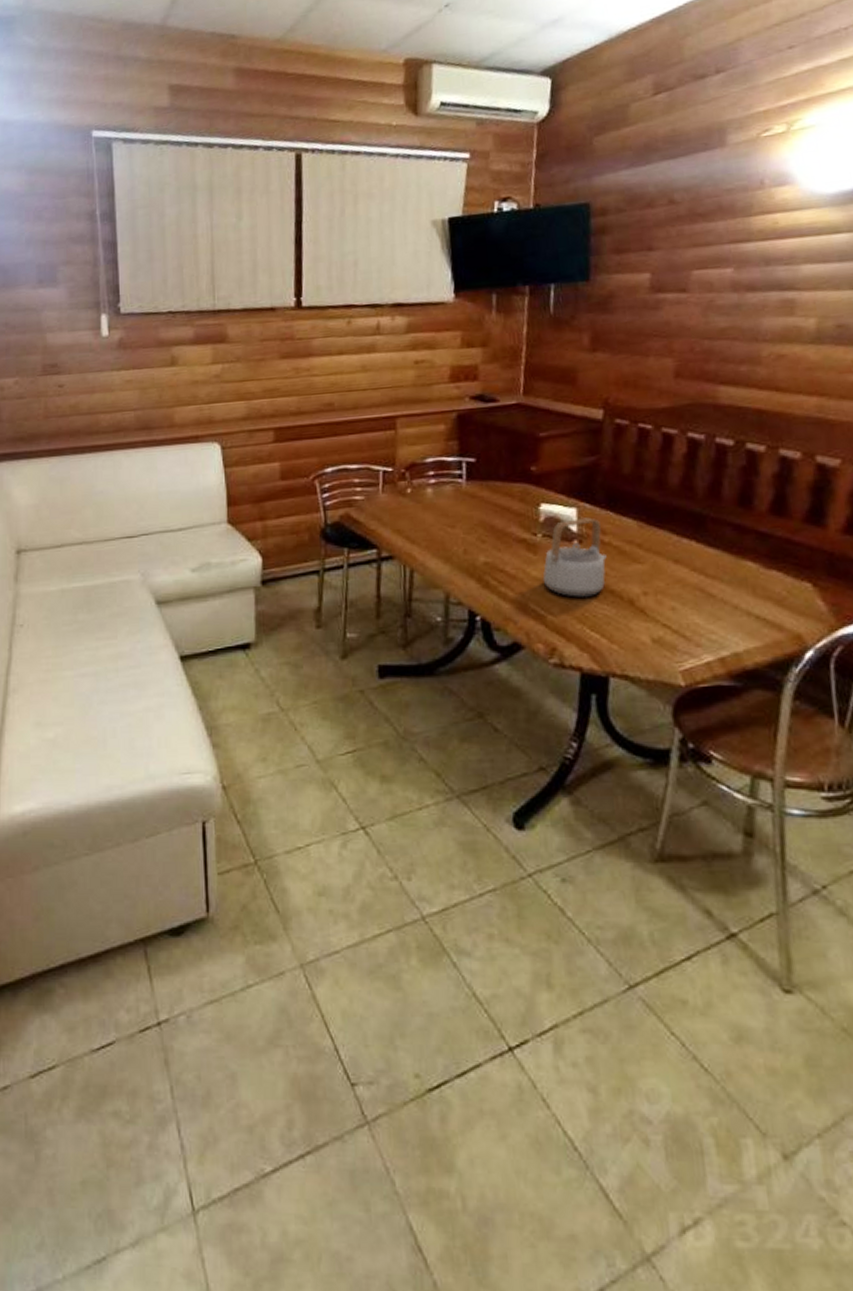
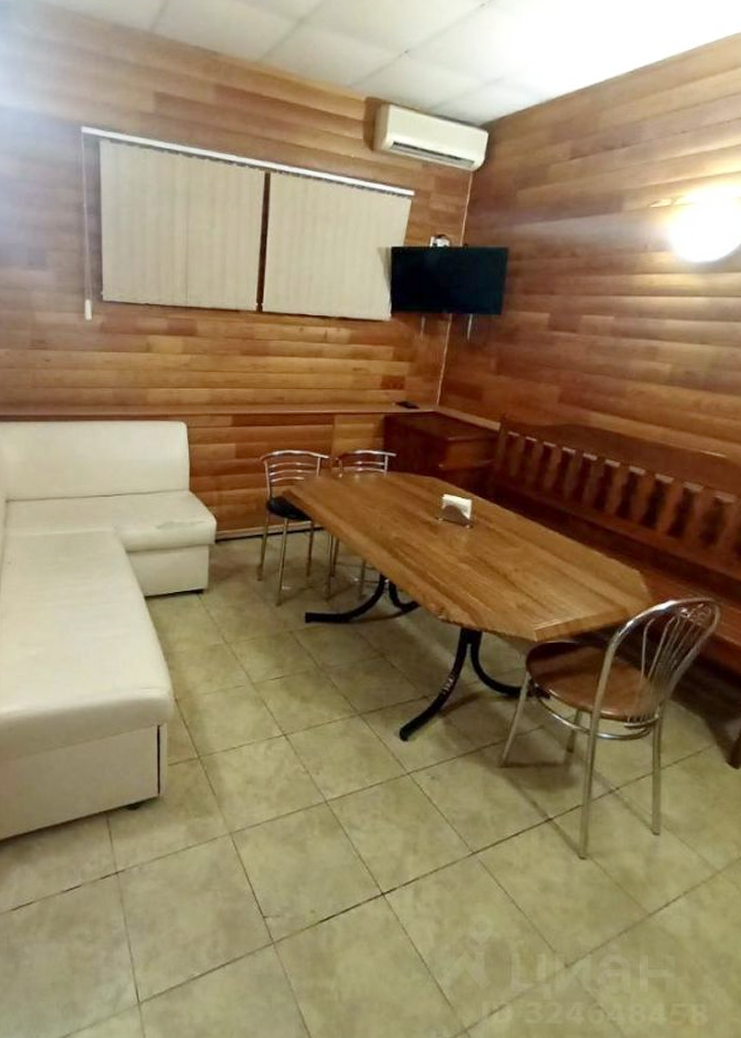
teapot: present [542,517,607,597] -> none [439,508,490,570]

